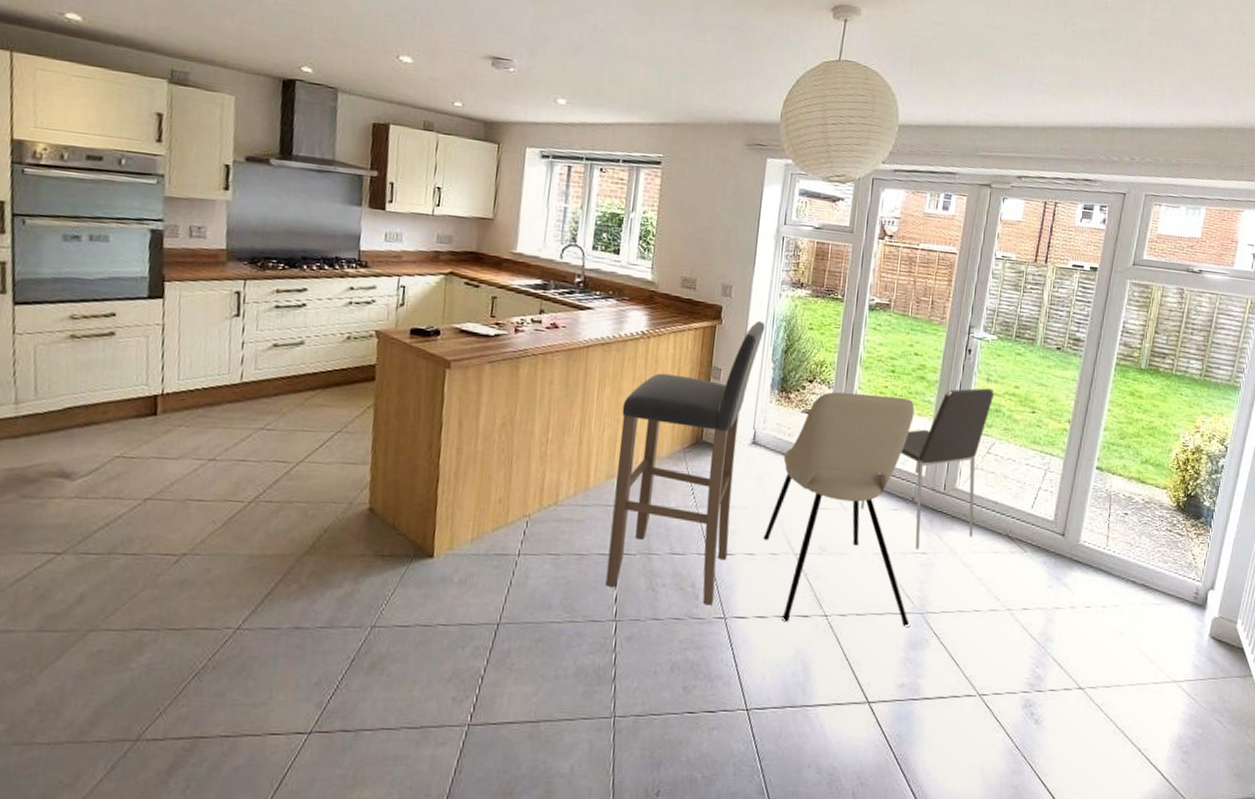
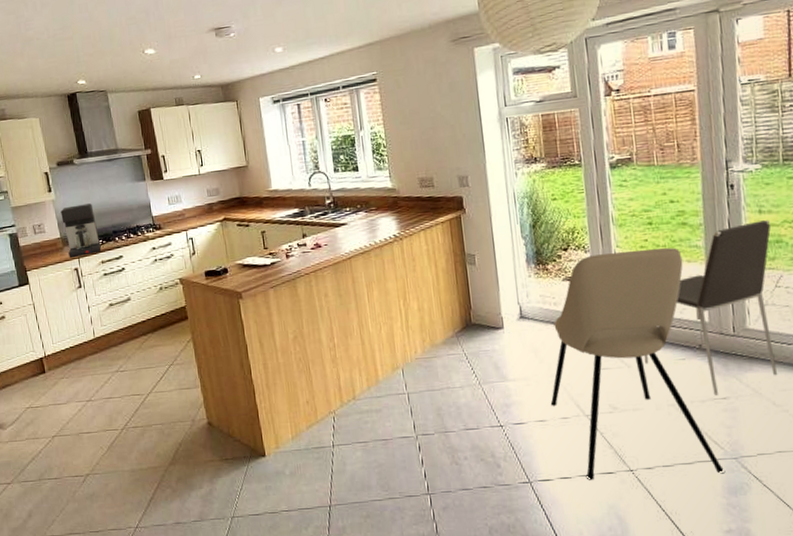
coffee maker: none [231,213,282,279] -> present [61,203,102,259]
bar stool: present [605,321,765,605] -> none [392,203,520,472]

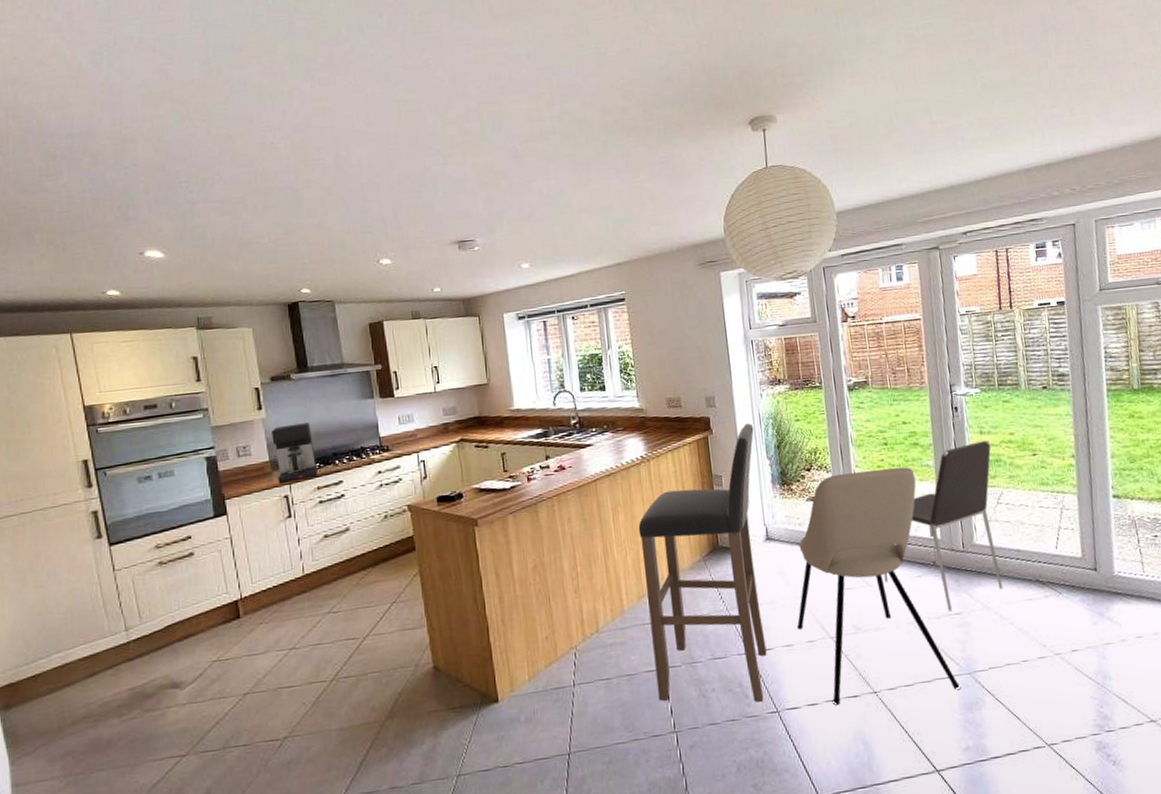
bar stool: none [392,203,520,472] -> present [638,423,767,702]

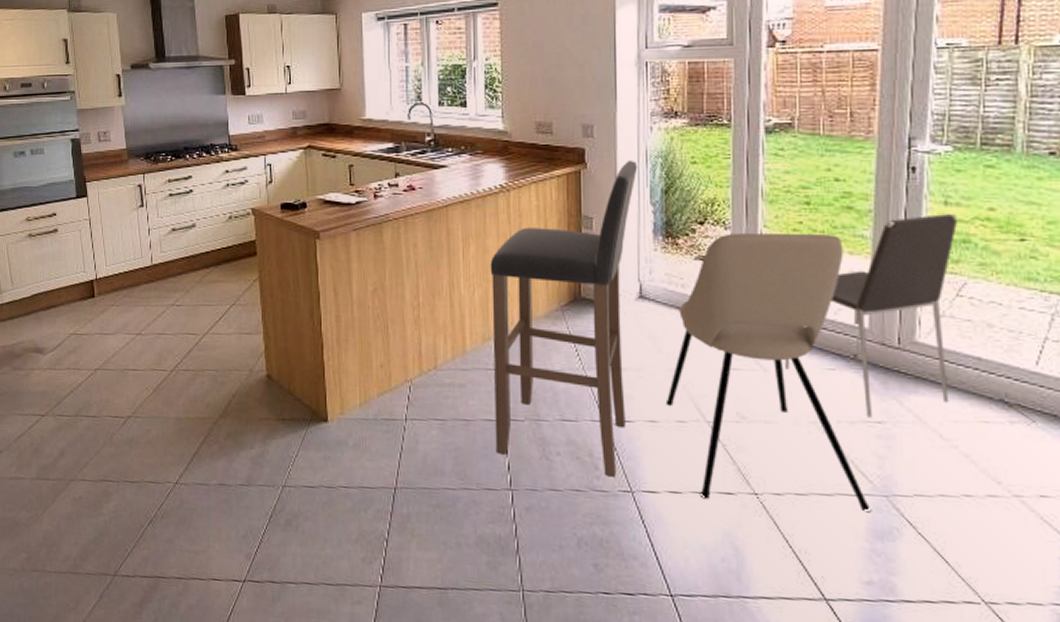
coffee maker: present [271,422,318,485] -> none [129,114,170,173]

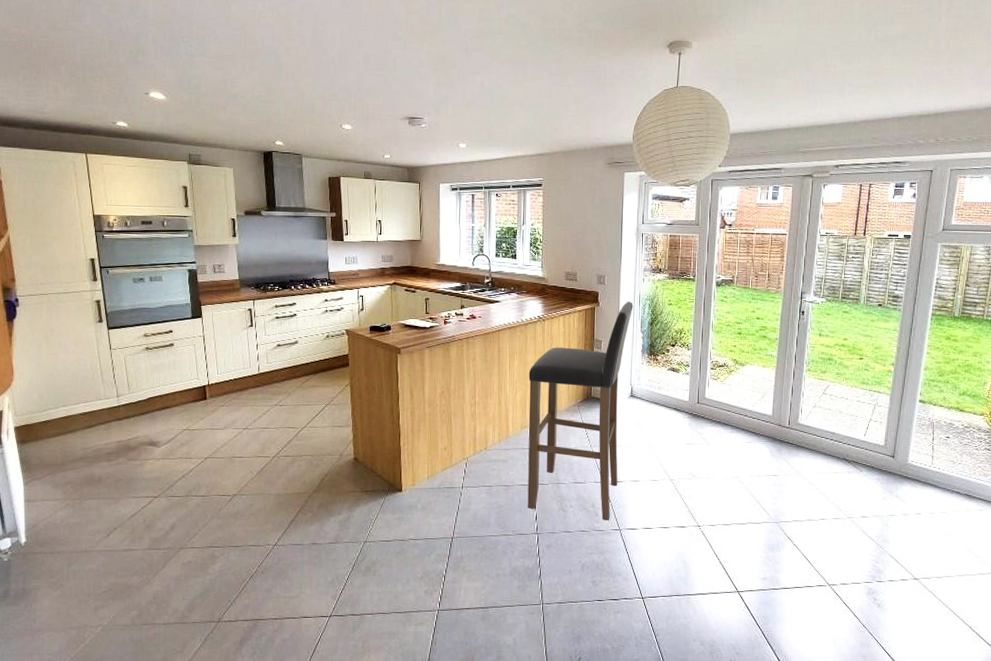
dining chair: present [665,233,870,513] -> none [644,353,767,534]
dining chair: present [784,214,959,418] -> none [720,342,827,473]

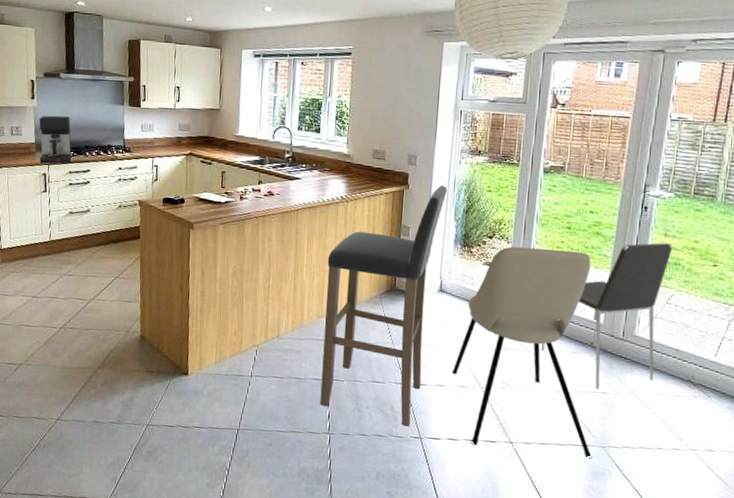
coffee maker: none [242,252,277,299] -> present [39,115,72,164]
dining chair: none [644,353,767,534] -> present [452,246,591,459]
dining chair: none [720,342,827,473] -> present [541,242,673,390]

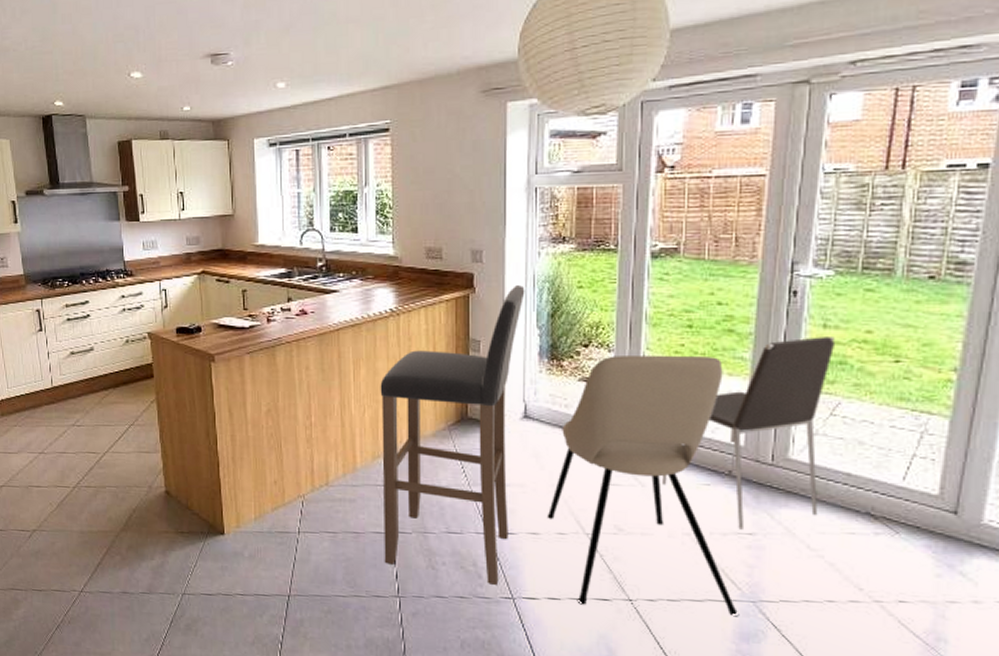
coffee maker: present [39,115,72,164] -> none [26,240,67,298]

